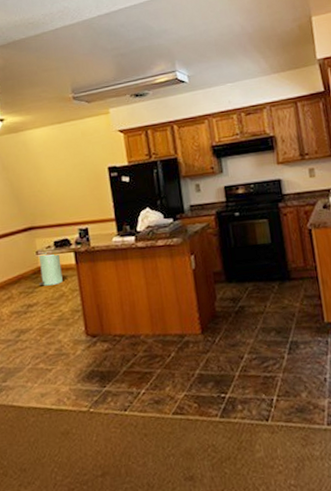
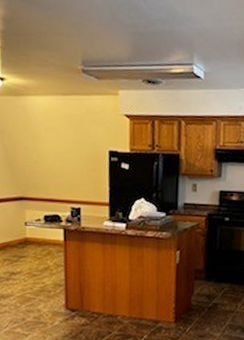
trash can: present [39,253,63,286] -> none [25,225,49,258]

